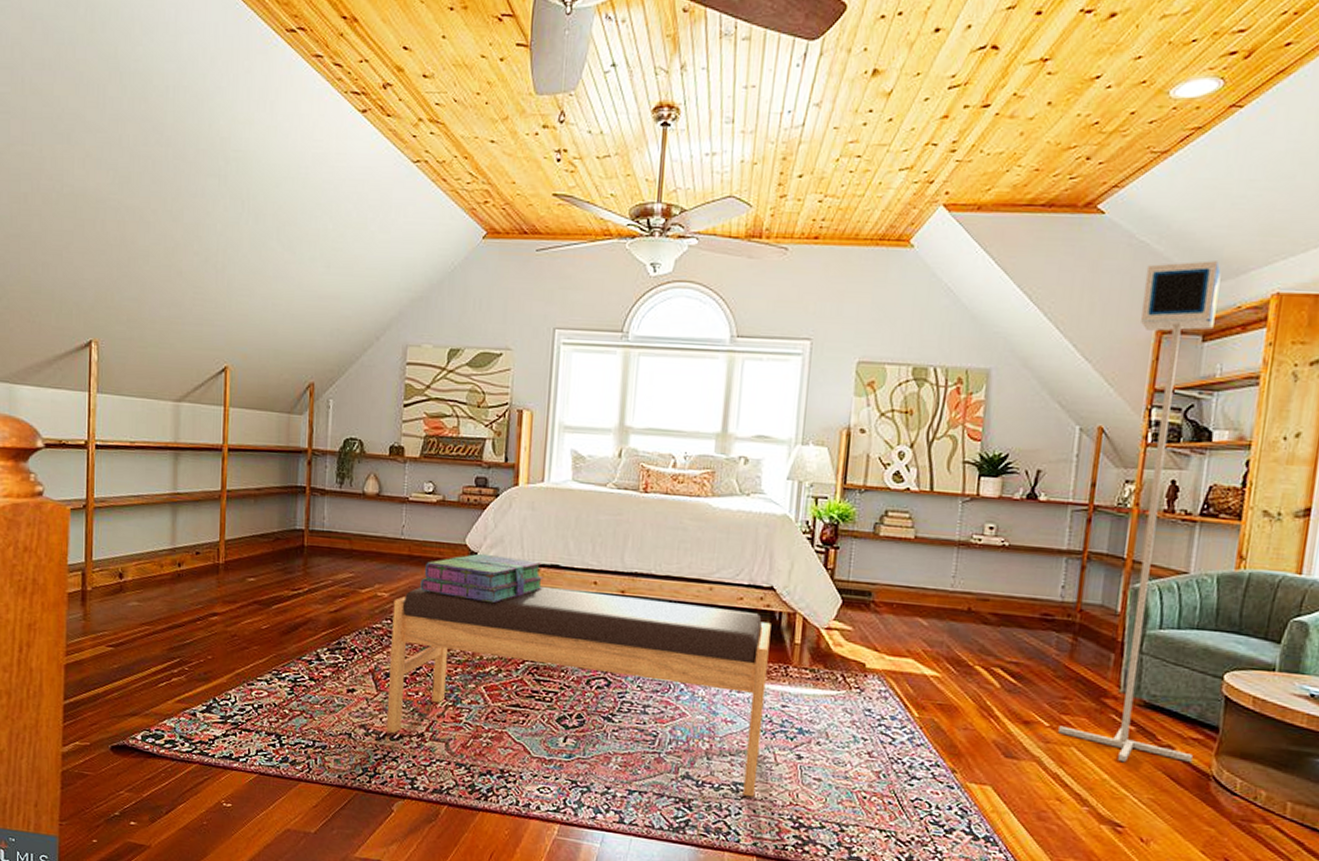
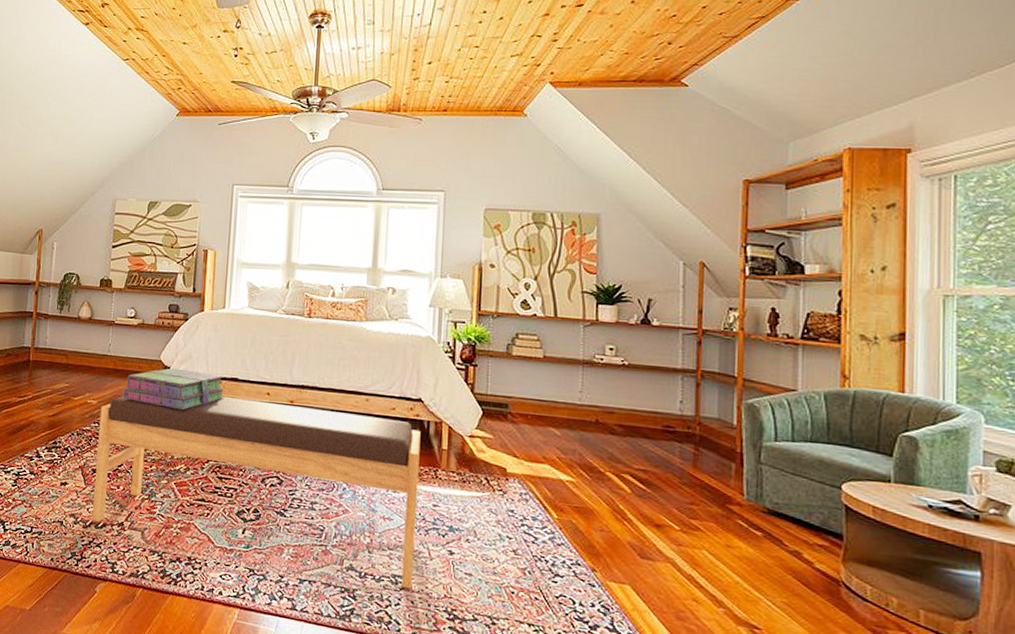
floor lamp: present [1058,260,1221,763] -> none [689,122,820,568]

